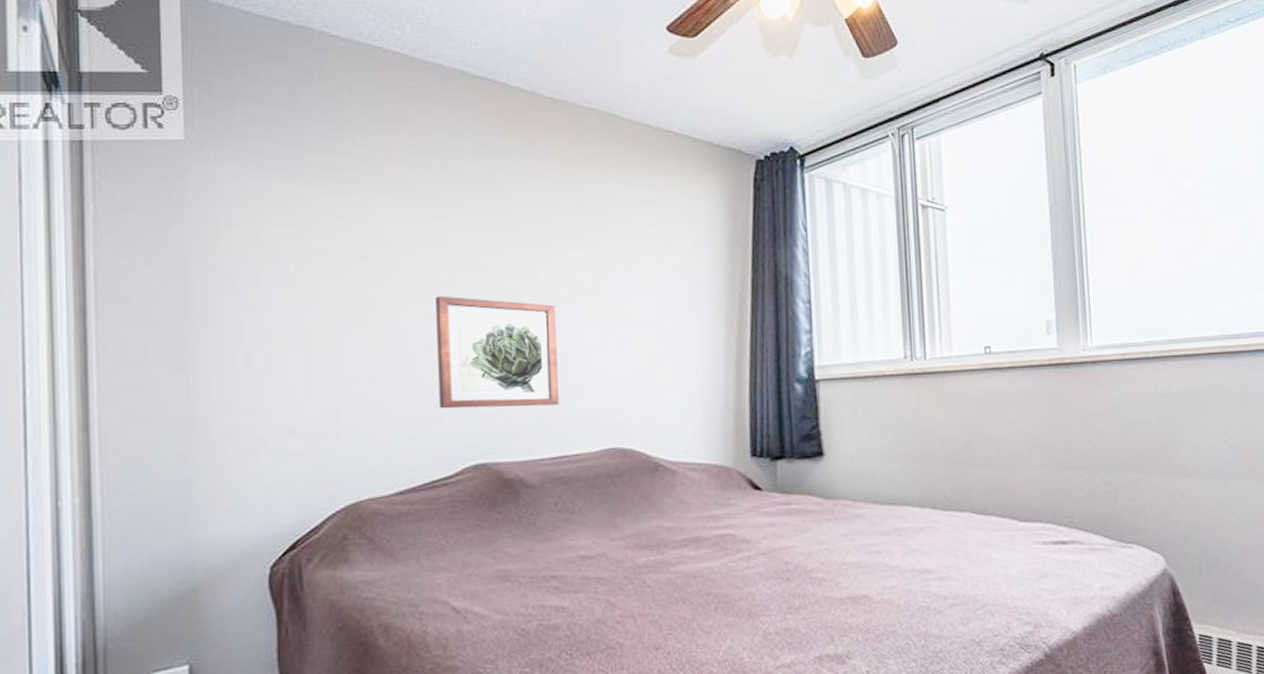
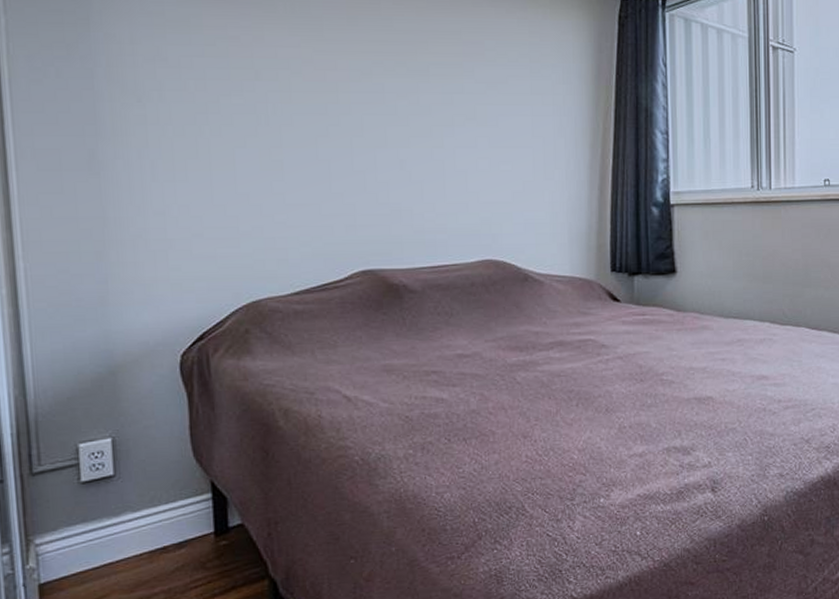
wall art: present [436,295,559,409] -> none [325,115,438,220]

